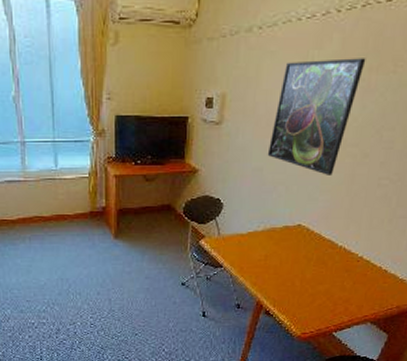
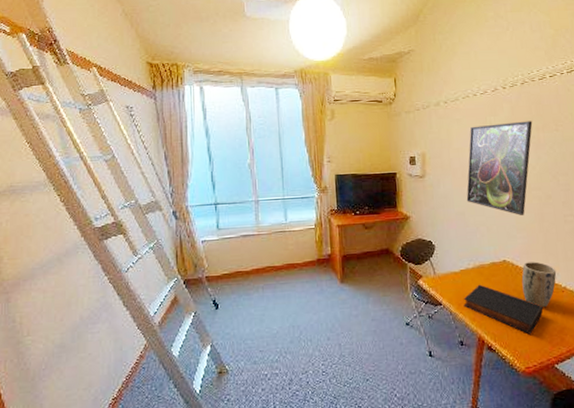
book: none [246,248,333,302] -> present [463,284,544,335]
plant pot: none [313,228,356,276] -> present [521,261,557,307]

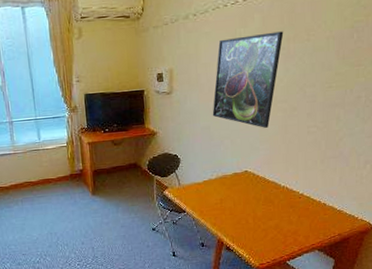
book: present [463,284,544,335] -> none [205,193,280,236]
plant pot: present [521,261,557,307] -> none [261,171,295,212]

